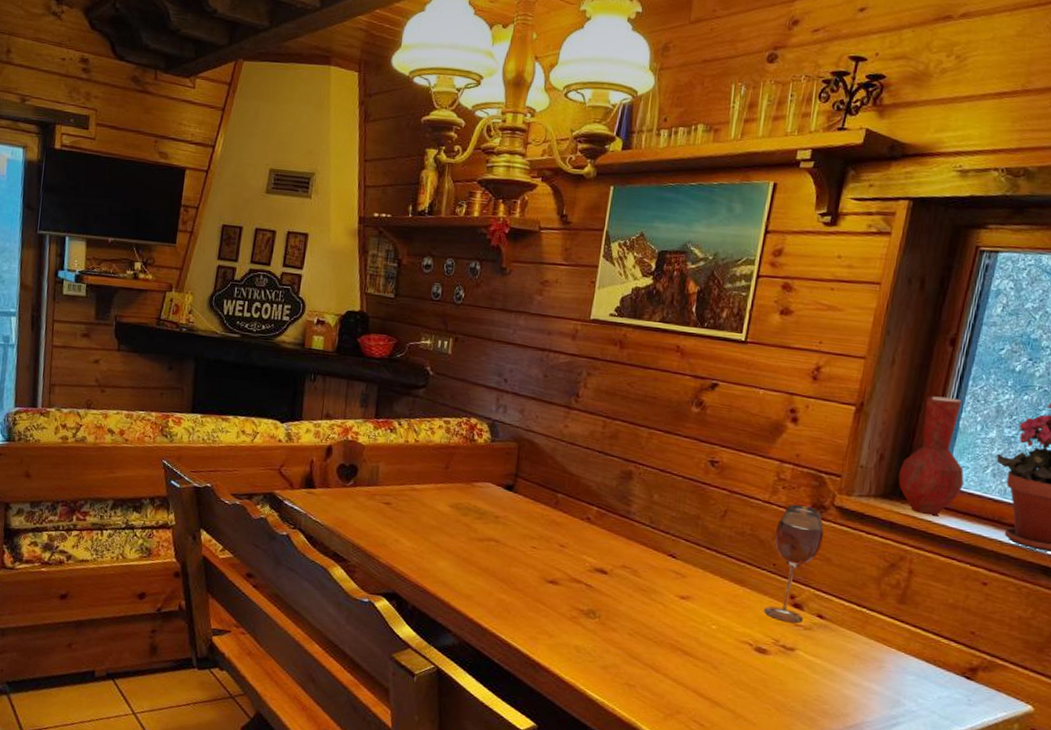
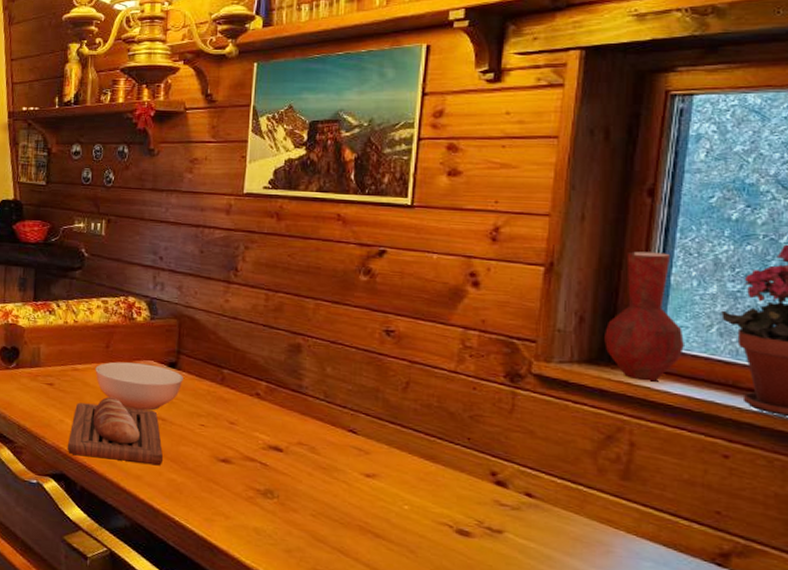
bread loaf: none [401,517,494,586] -> present [68,396,163,466]
bowl: none [433,483,519,532] -> present [95,362,184,411]
wineglass: present [764,504,824,624] -> none [463,373,524,503]

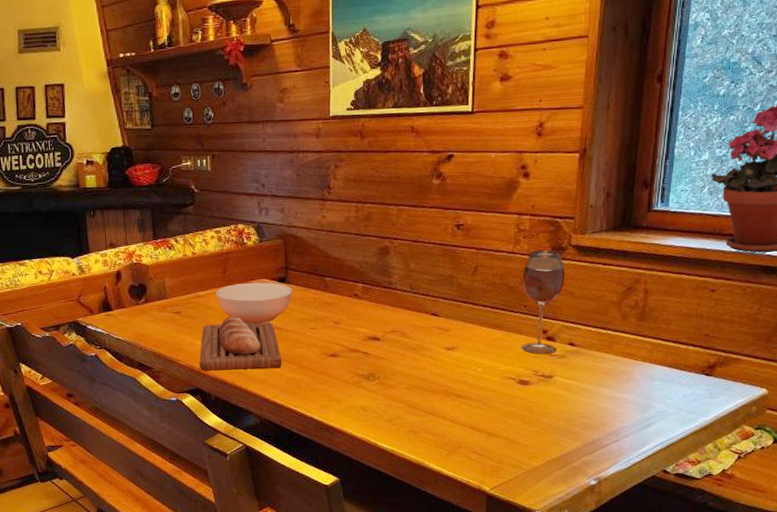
wineglass: none [463,373,524,503] -> present [522,249,566,355]
vase: present [605,251,684,382] -> none [626,130,684,240]

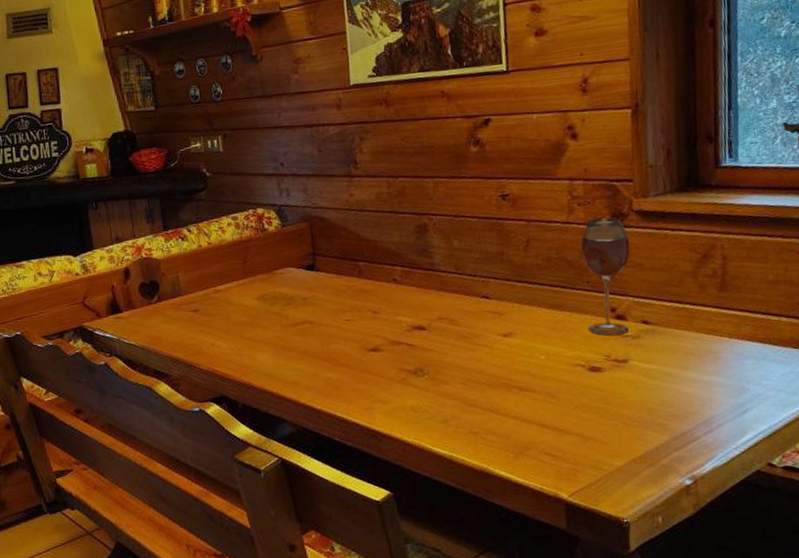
bread loaf: present [199,315,282,371] -> none [223,310,316,375]
bowl: present [216,282,293,324] -> none [236,271,323,319]

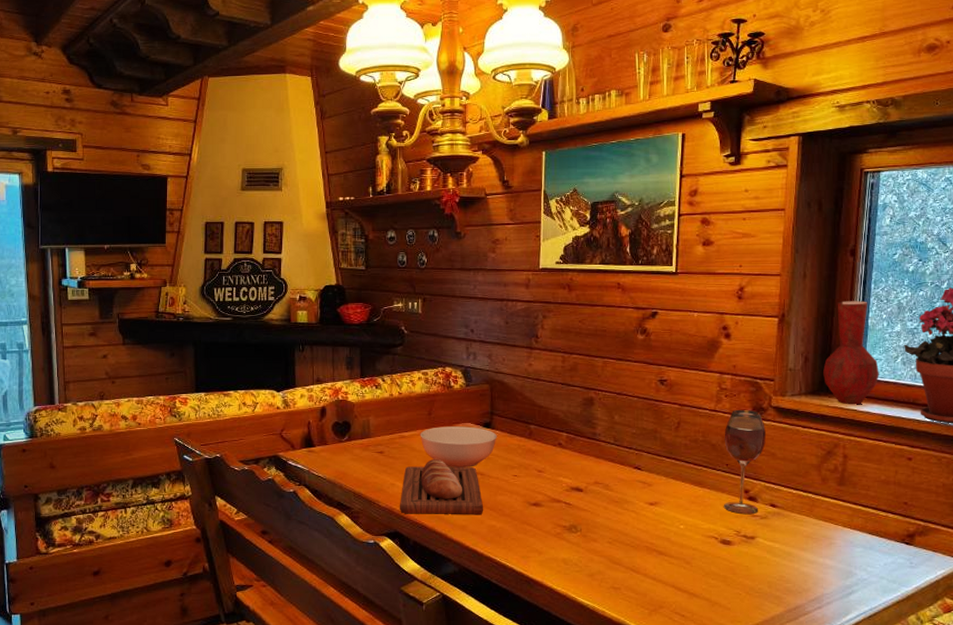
bread loaf: none [223,310,316,375] -> present [400,458,483,515]
bowl: none [236,271,323,319] -> present [420,426,497,468]
vase: none [689,77,756,200] -> present [823,301,879,405]

